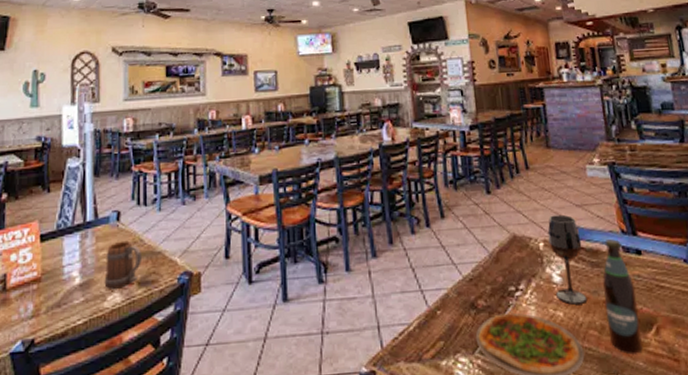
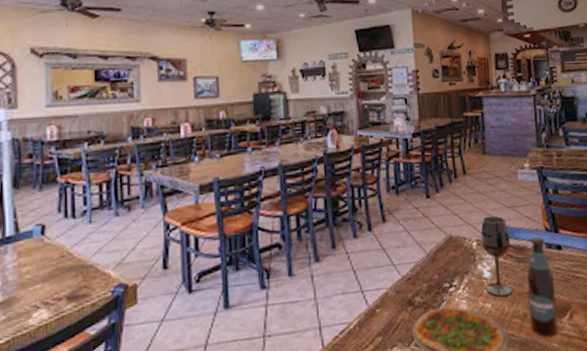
beer mug: present [104,240,141,289] -> none [28,254,71,306]

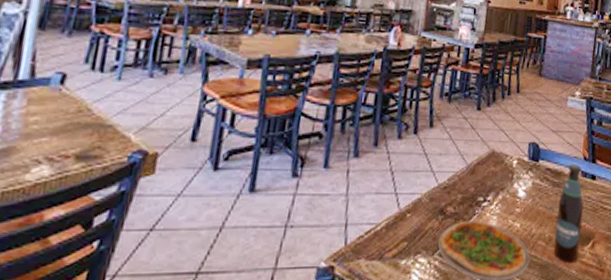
wine glass: present [480,215,513,297] -> none [518,137,550,218]

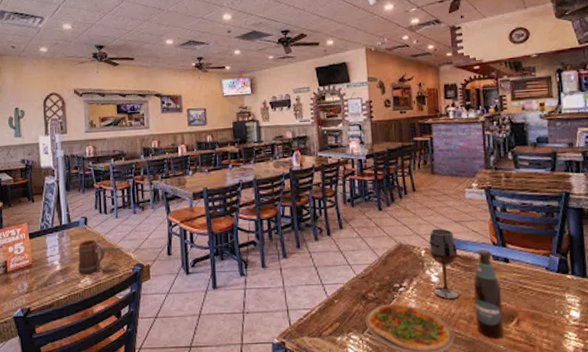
beer mug: none [30,107,87,161] -> present [78,239,105,275]
wine glass: none [518,137,550,218] -> present [429,228,460,300]

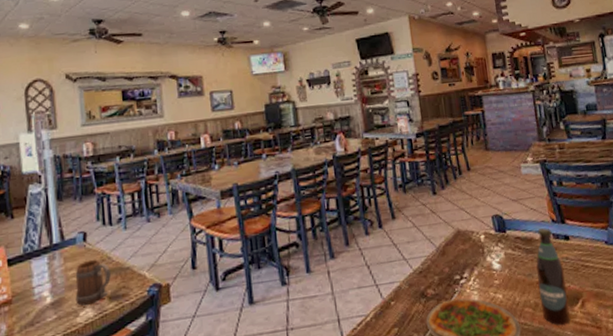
wine glass: present [429,228,460,300] -> none [487,209,523,287]

